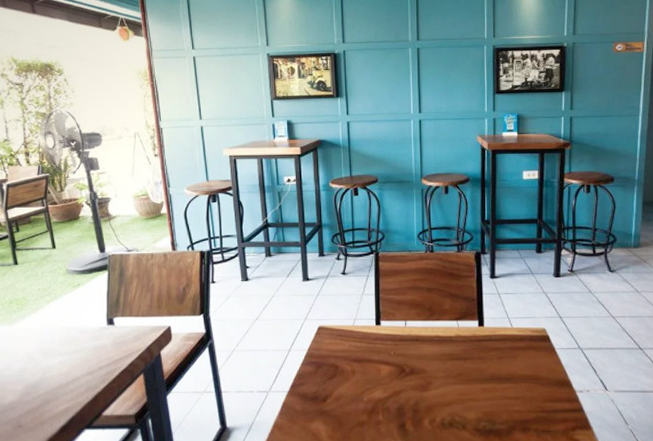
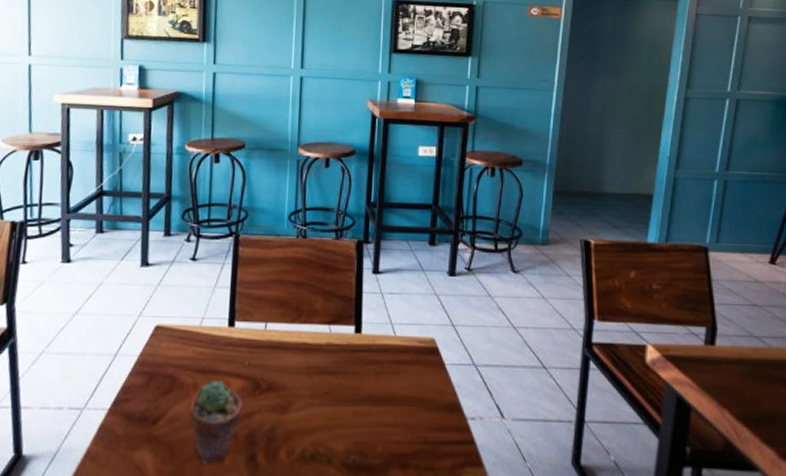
potted succulent: none [350,367,391,431] -> present [189,380,242,464]

